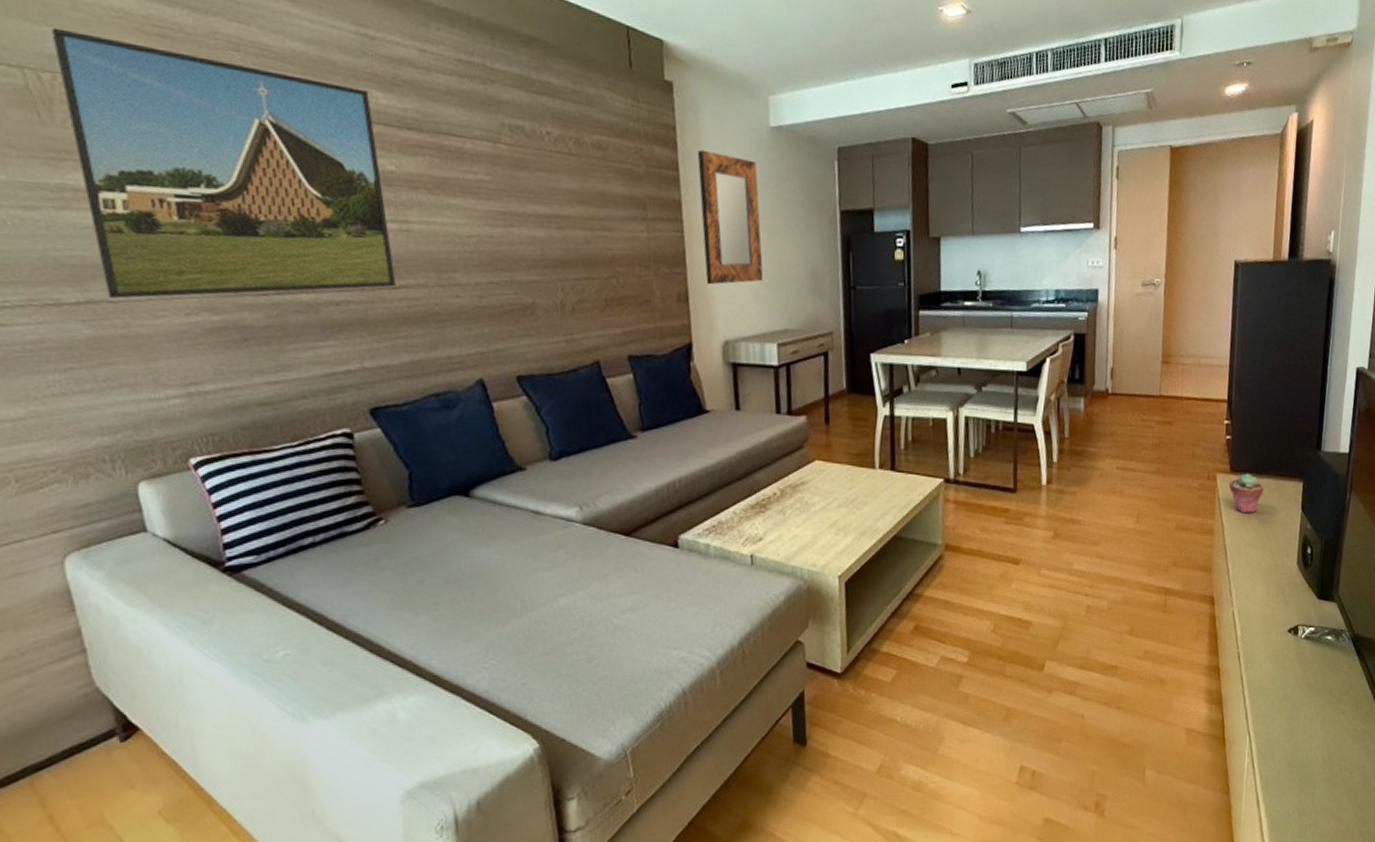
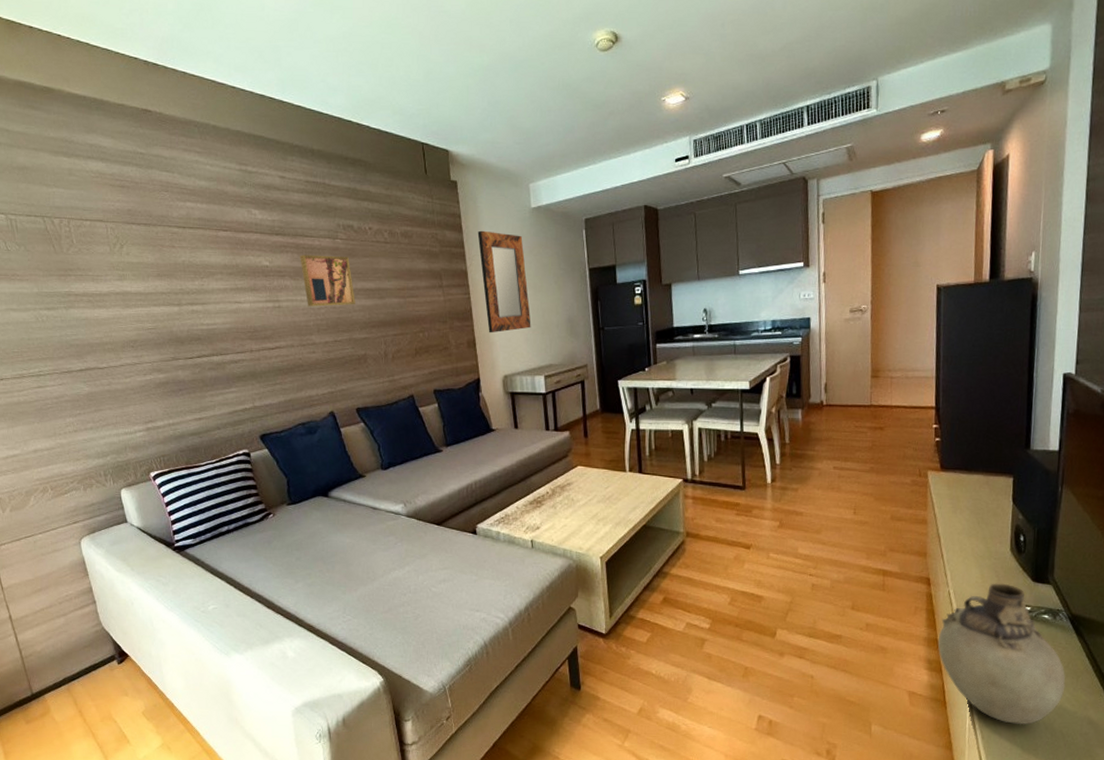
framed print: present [51,27,397,299] -> none [58,188,273,366]
wall art: none [442,160,523,236] -> present [300,254,355,307]
vase: none [1219,601,1346,761] -> present [937,583,1066,725]
potted succulent: present [1228,473,1264,514] -> none [939,470,974,506]

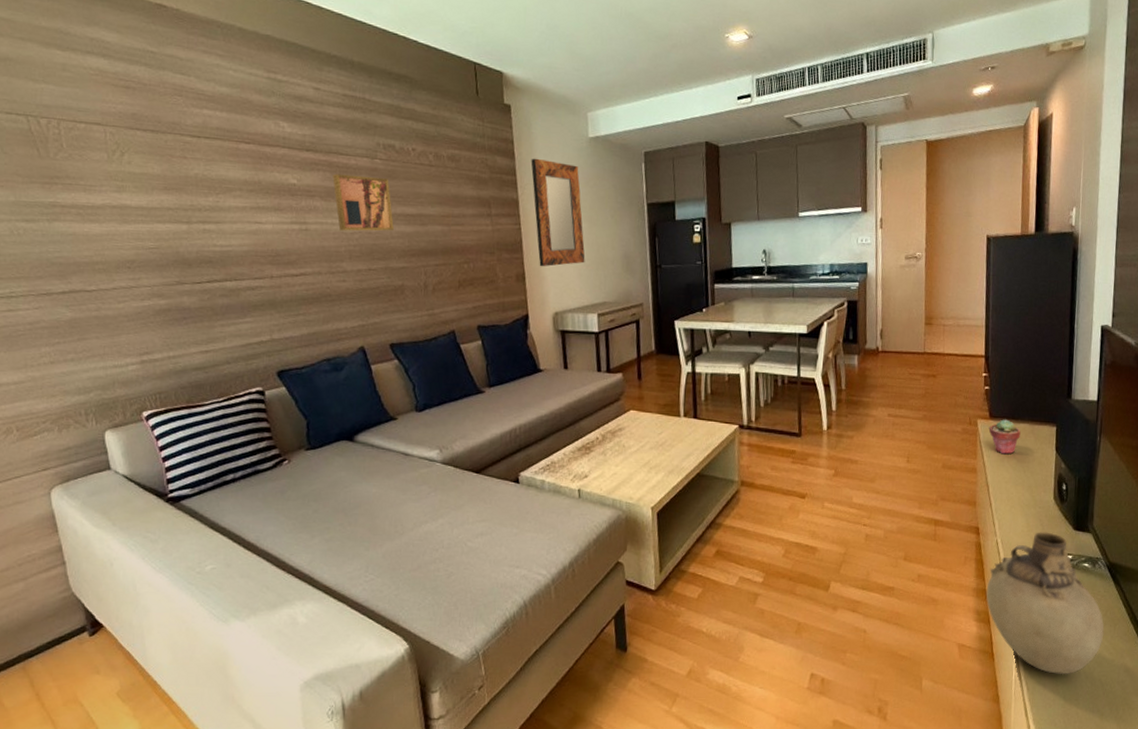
potted succulent: none [939,470,974,506] -> present [988,419,1021,455]

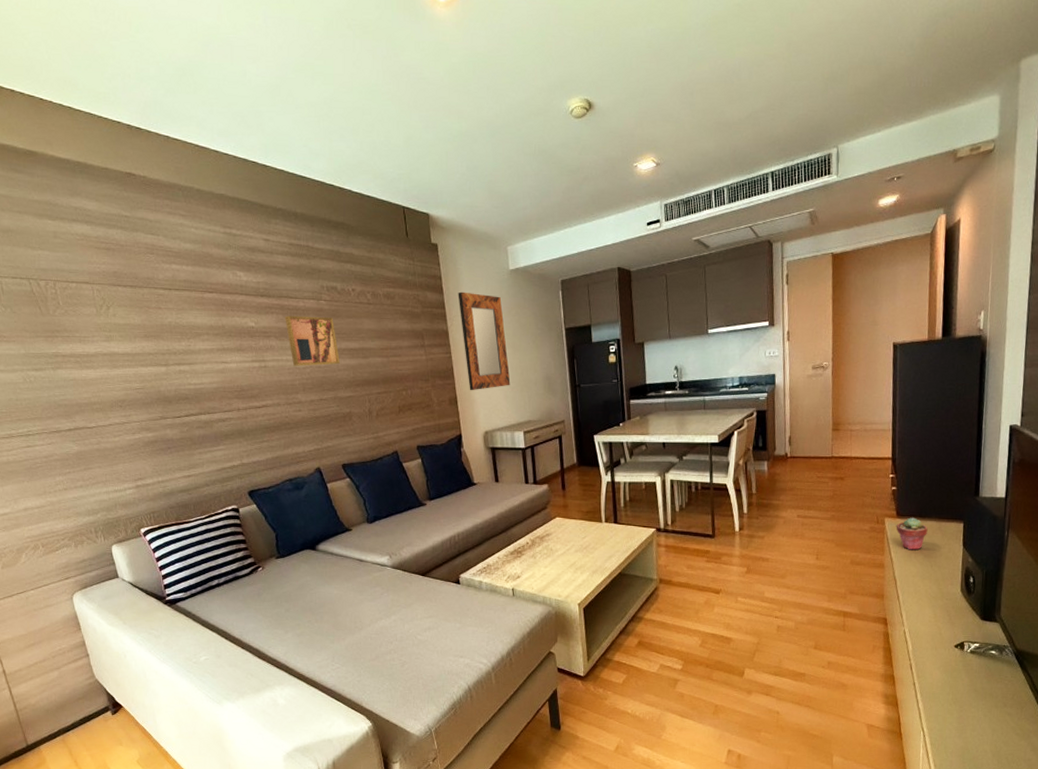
vase: present [986,532,1105,675] -> none [894,622,1012,753]

